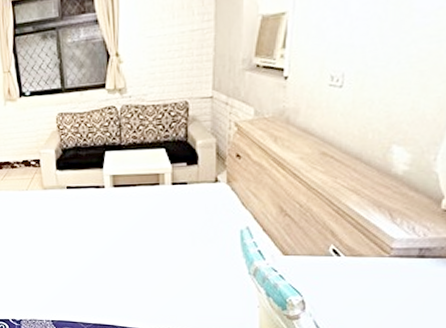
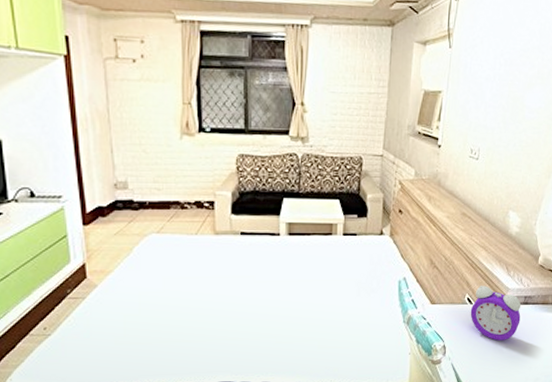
alarm clock: none [337,235,414,299] -> present [470,286,521,341]

